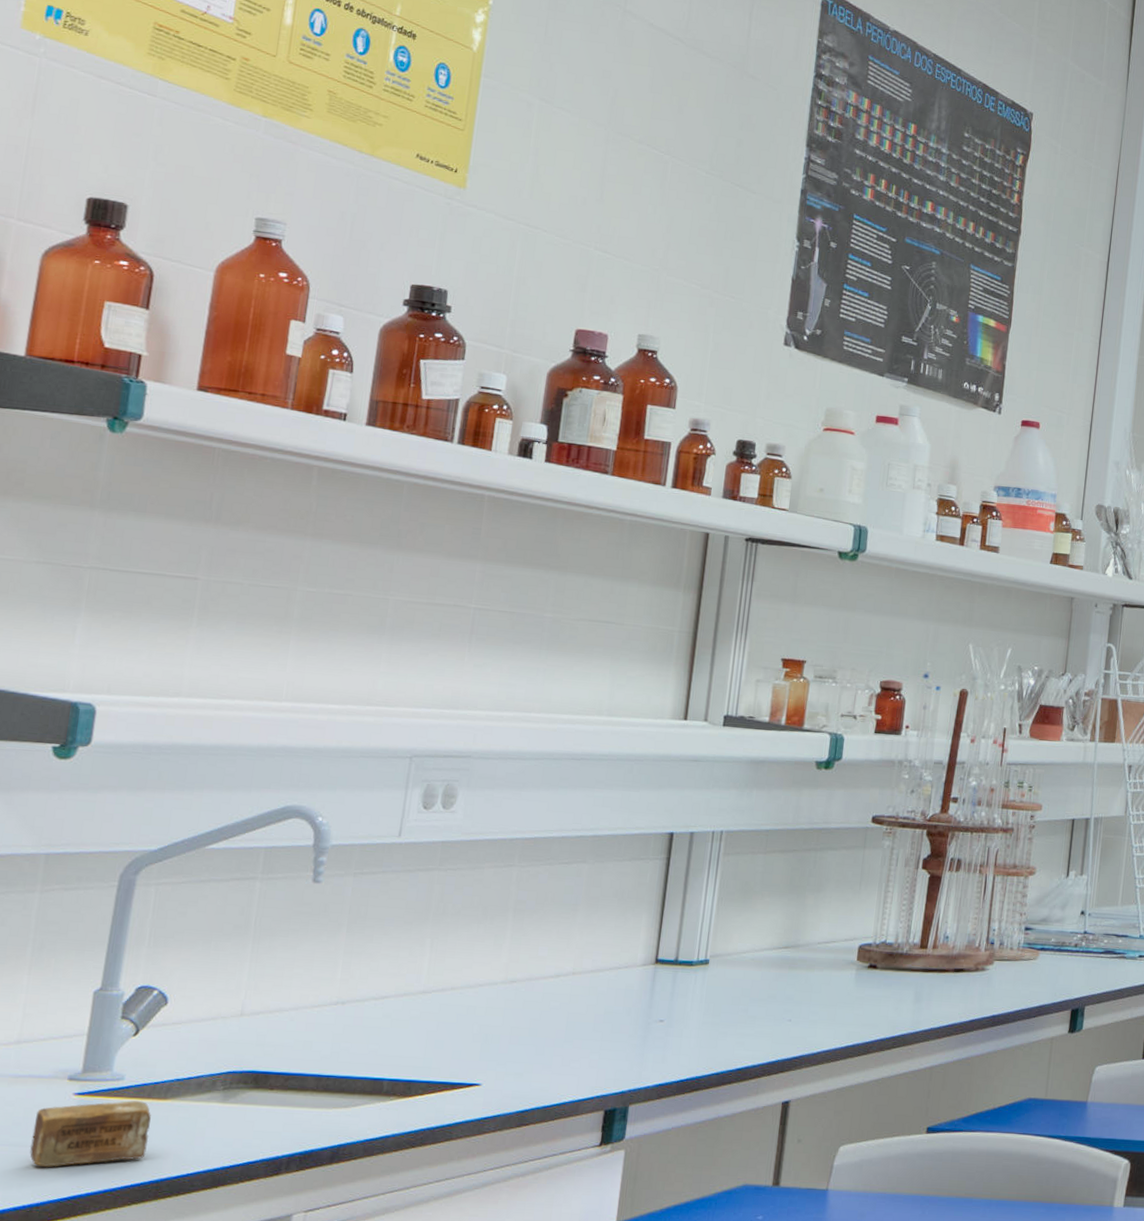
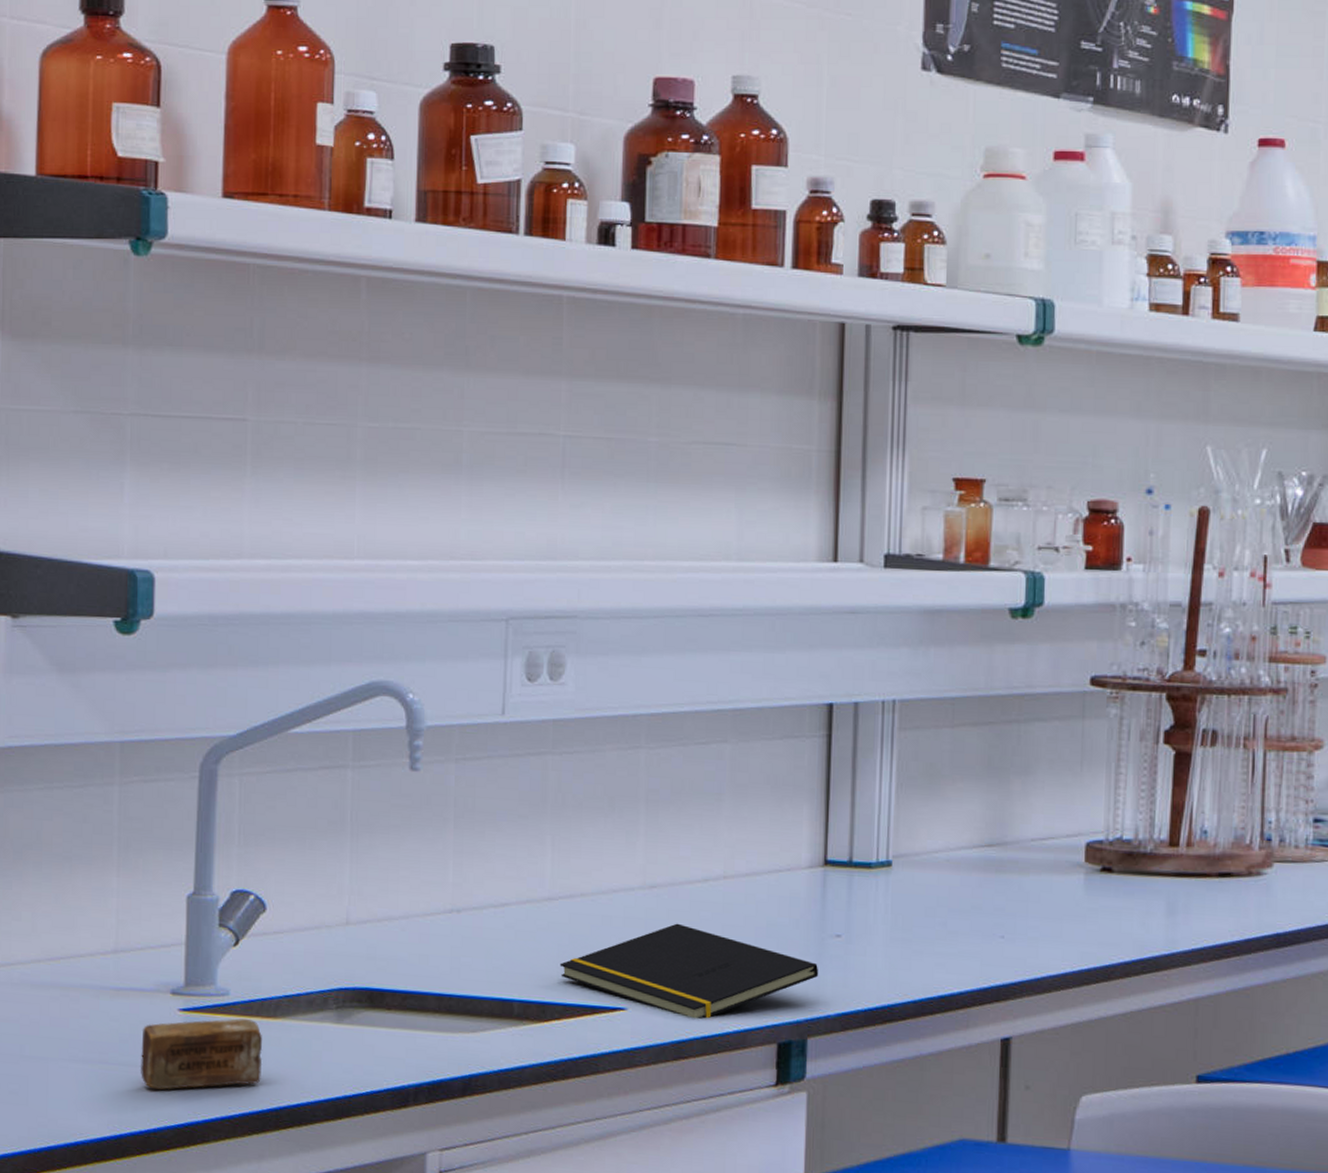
notepad: none [427,1012,644,1091] -> present [559,923,819,1019]

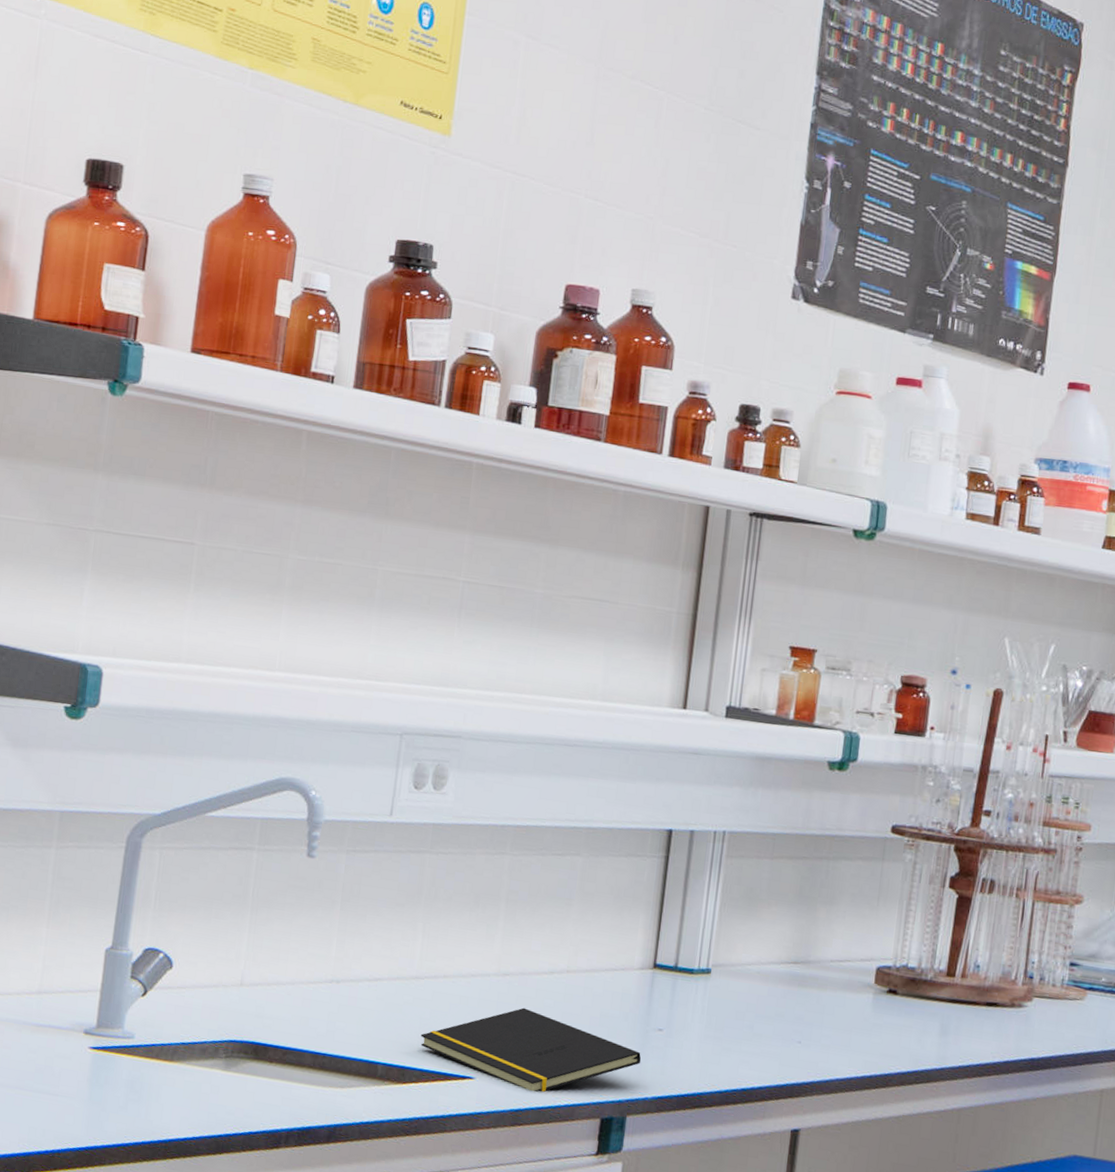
soap bar: present [141,1018,263,1090] -> none [51,1058,159,1118]

